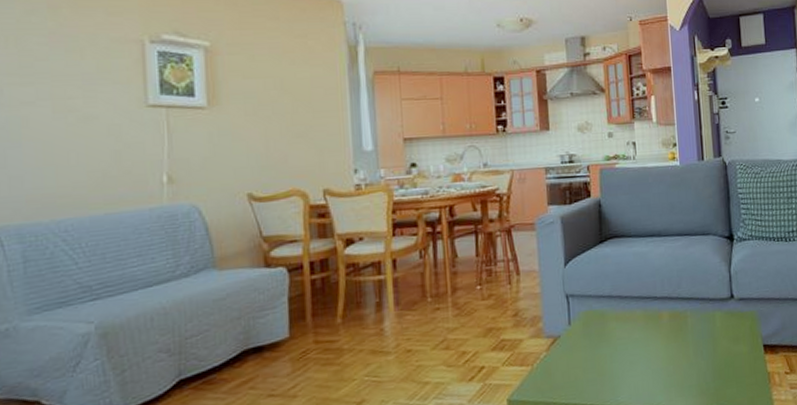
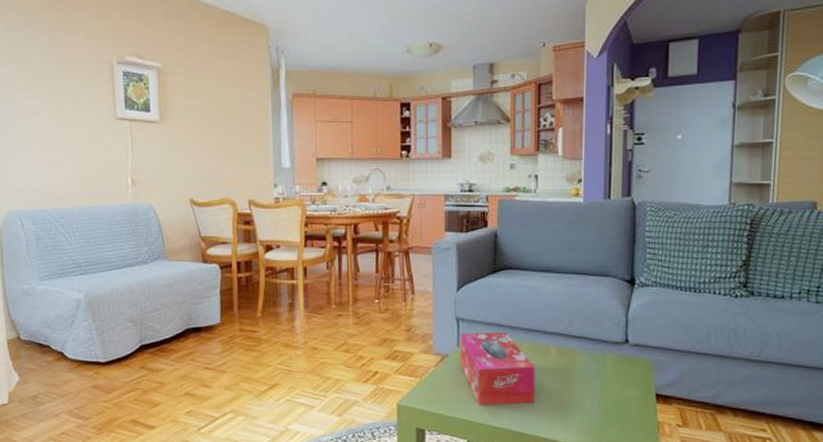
tissue box: none [570,303,652,386] -> present [459,332,535,406]

